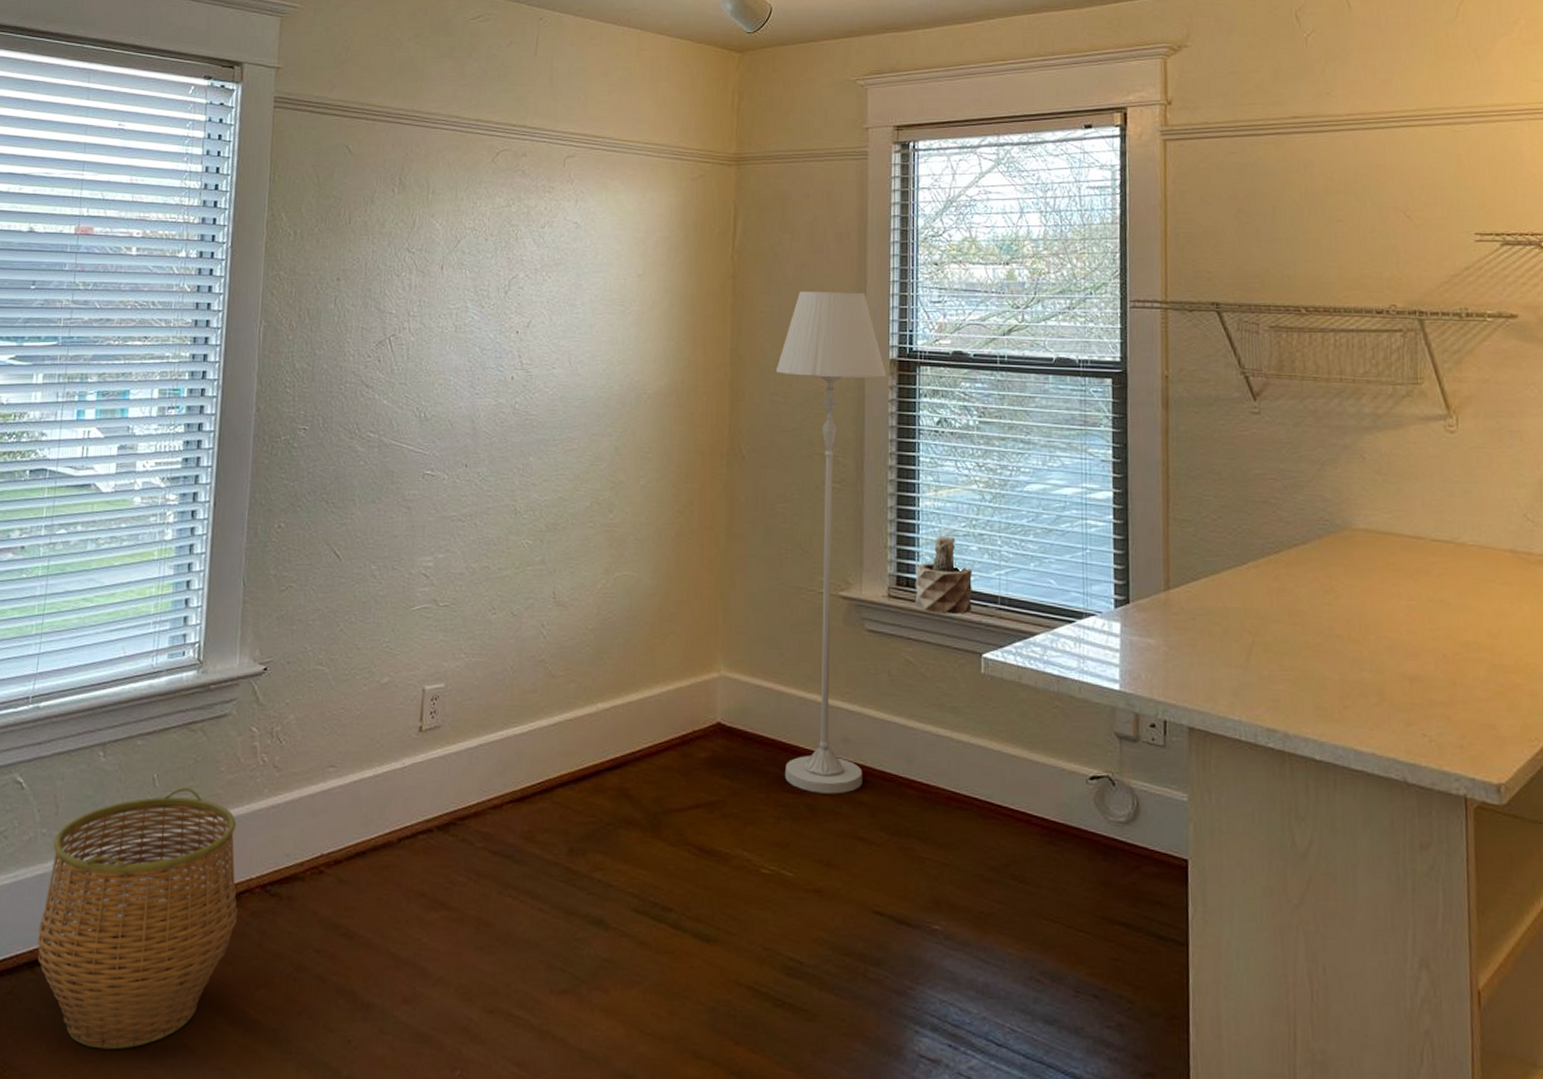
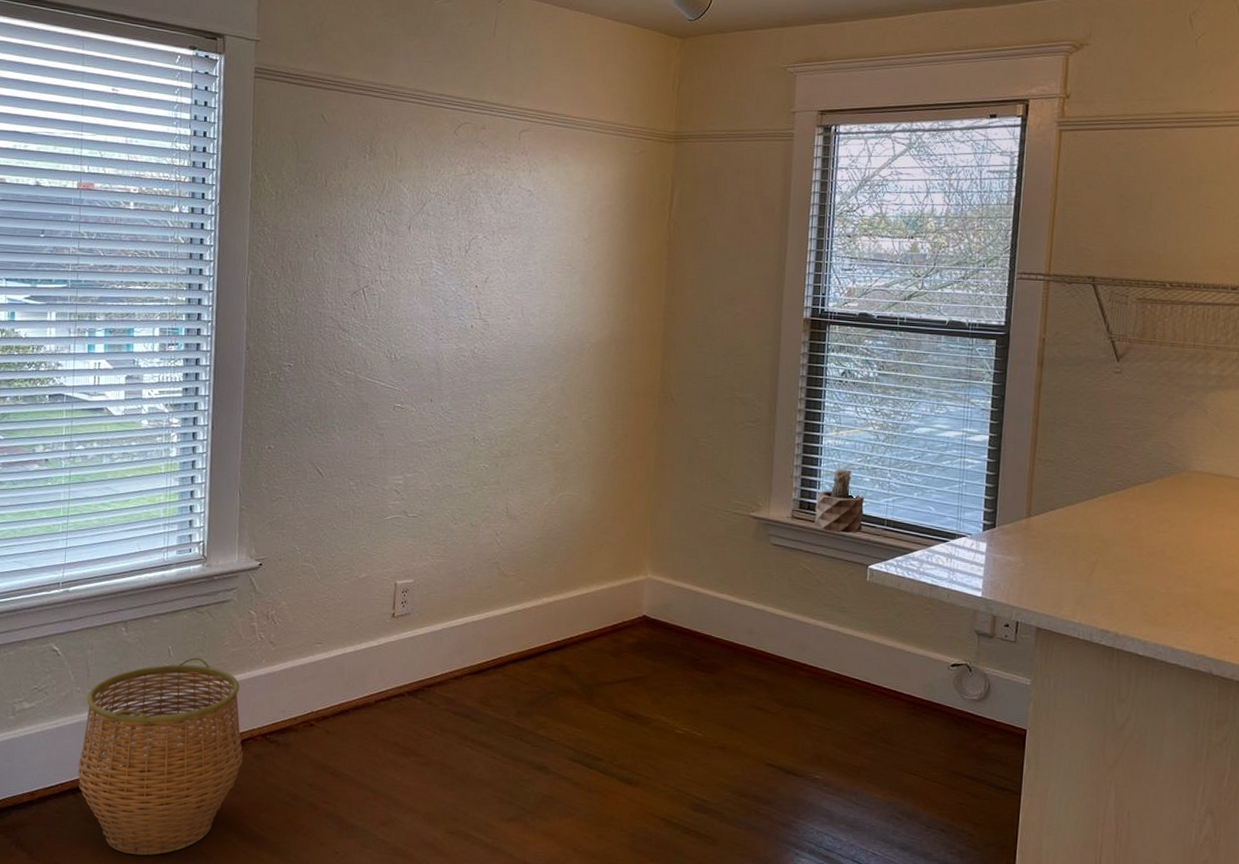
floor lamp: present [775,291,887,794] -> none [697,257,801,674]

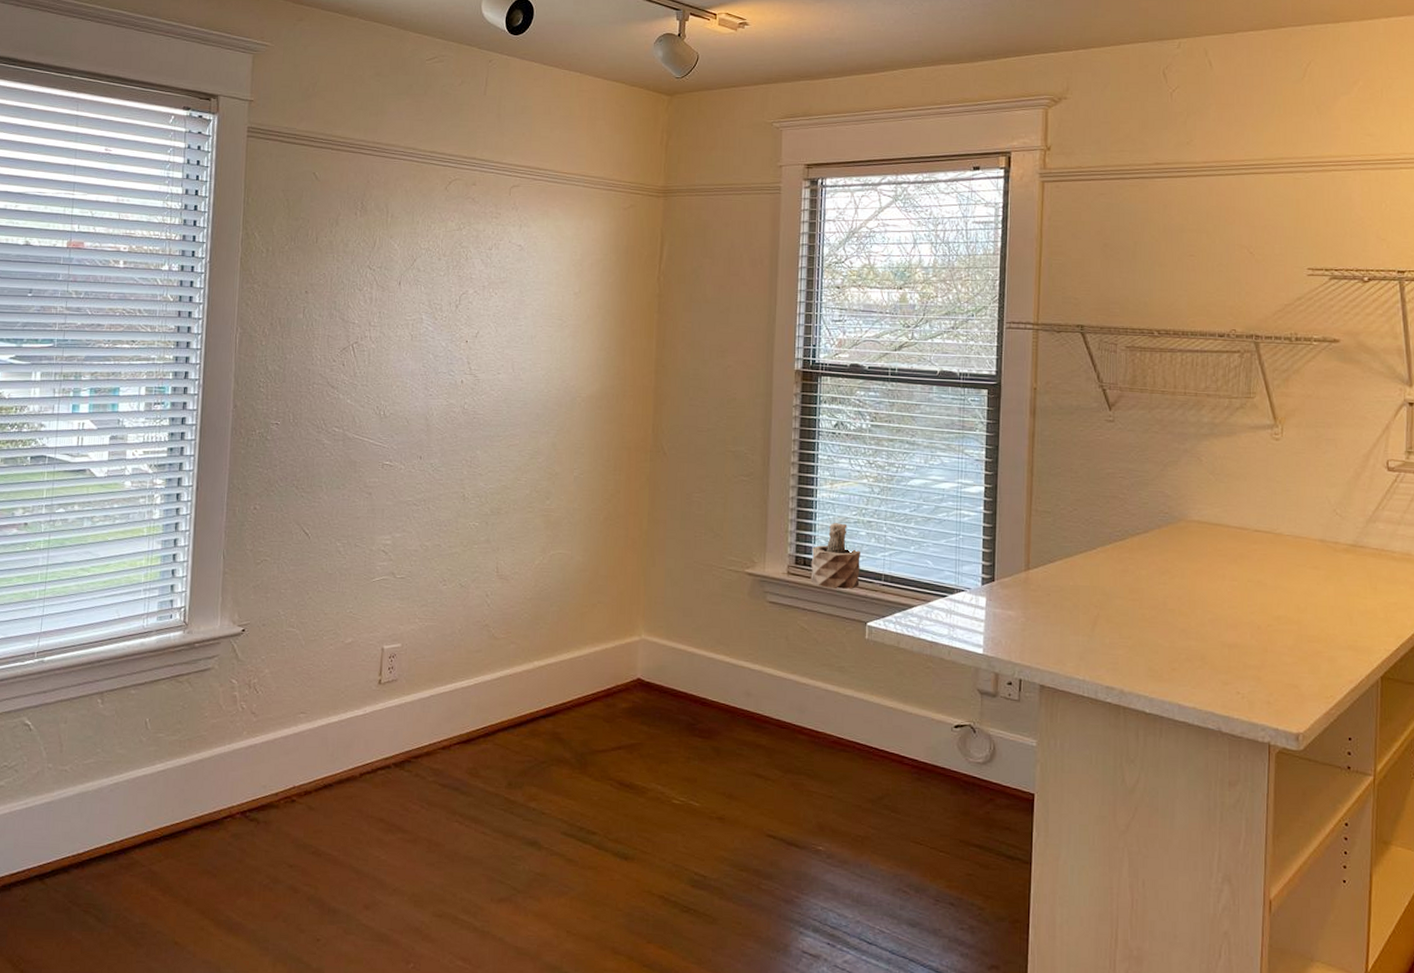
basket: present [78,657,243,856] -> none [46,730,221,947]

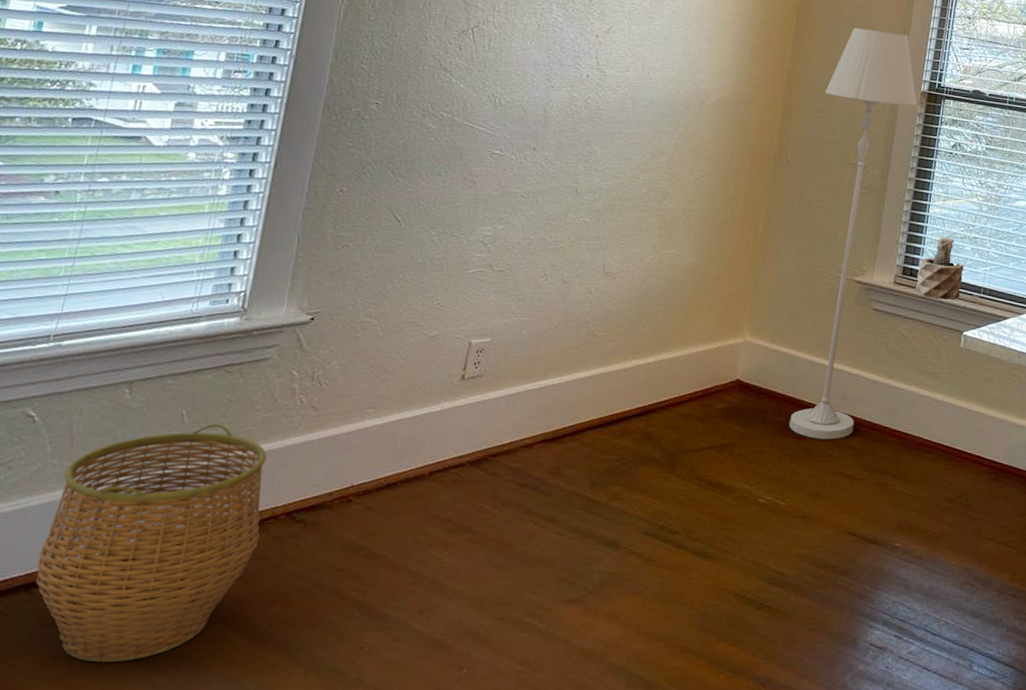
basket: none [46,730,221,947] -> present [35,424,267,663]
floor lamp: none [694,309,792,739] -> present [788,28,917,440]

